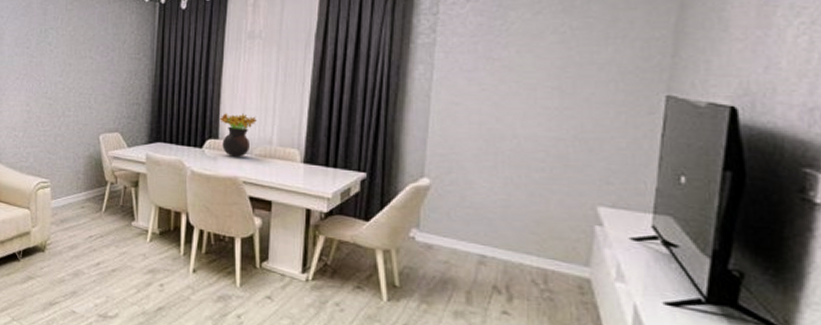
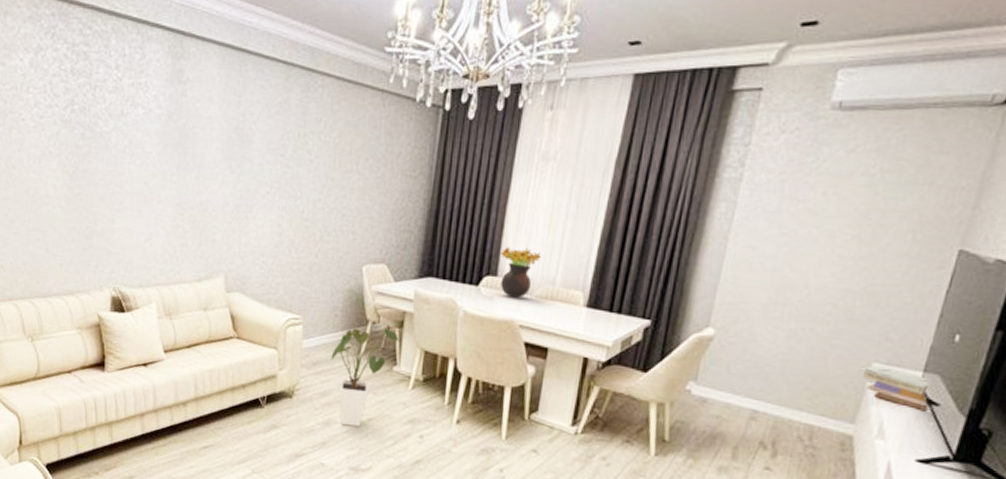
house plant: none [76,186,135,277] -> present [331,326,399,427]
books: none [584,209,672,253] -> present [859,365,934,412]

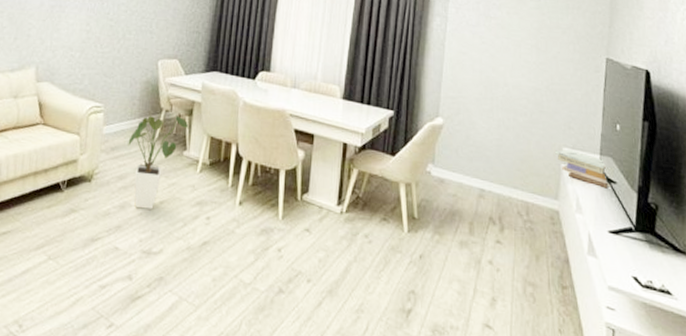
flower arrangement: present [500,247,541,298] -> none [272,47,304,90]

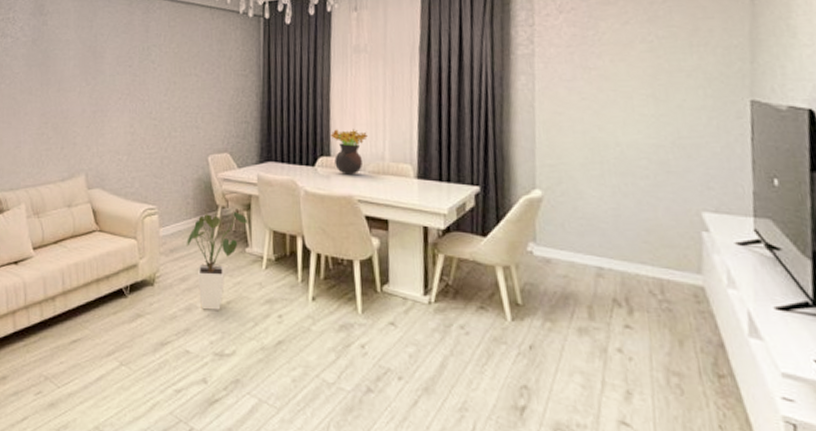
flower arrangement: none [272,47,304,90] -> present [330,129,368,174]
books: present [554,150,613,189] -> none [690,214,776,257]

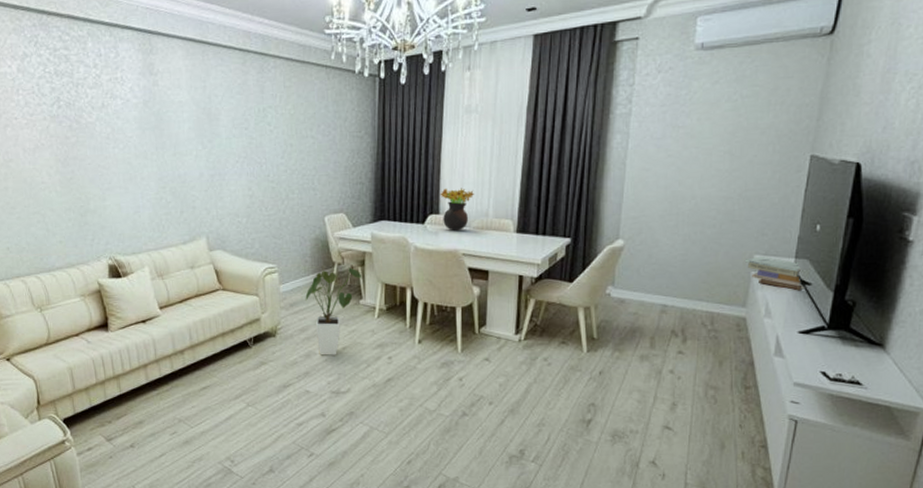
books: none [690,214,776,257] -> present [744,257,807,291]

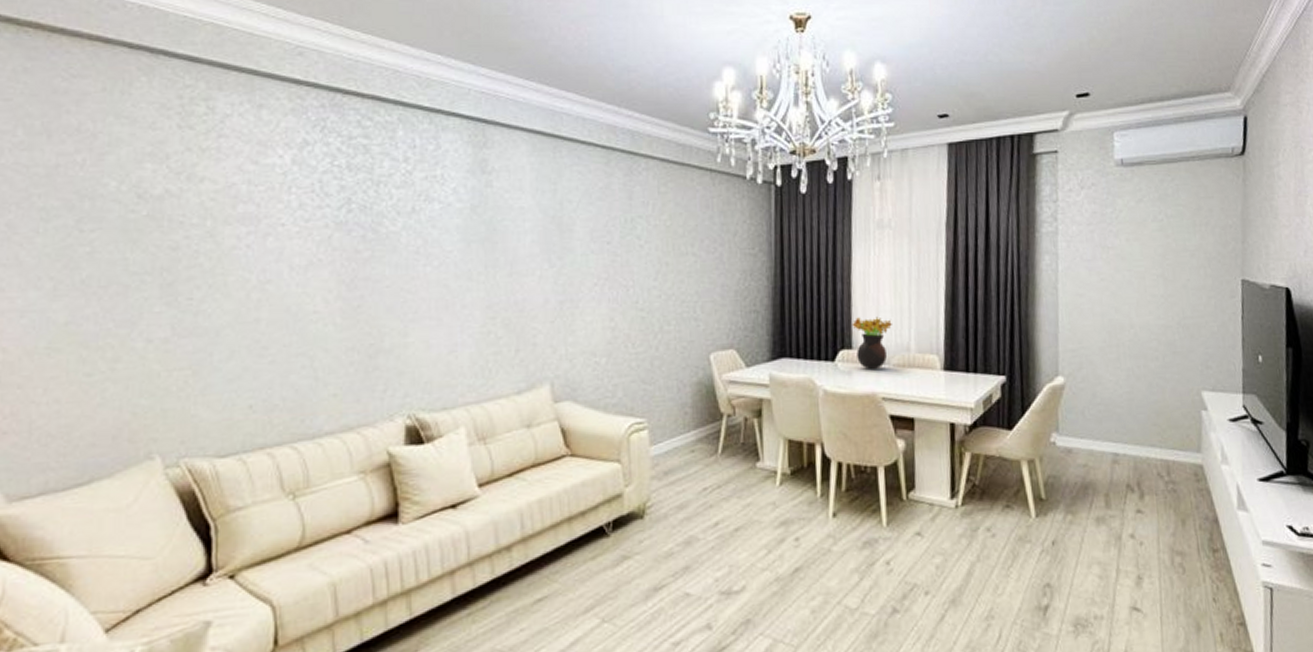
house plant: present [305,266,362,356] -> none [684,418,759,542]
books: present [744,257,807,291] -> none [1192,393,1259,431]

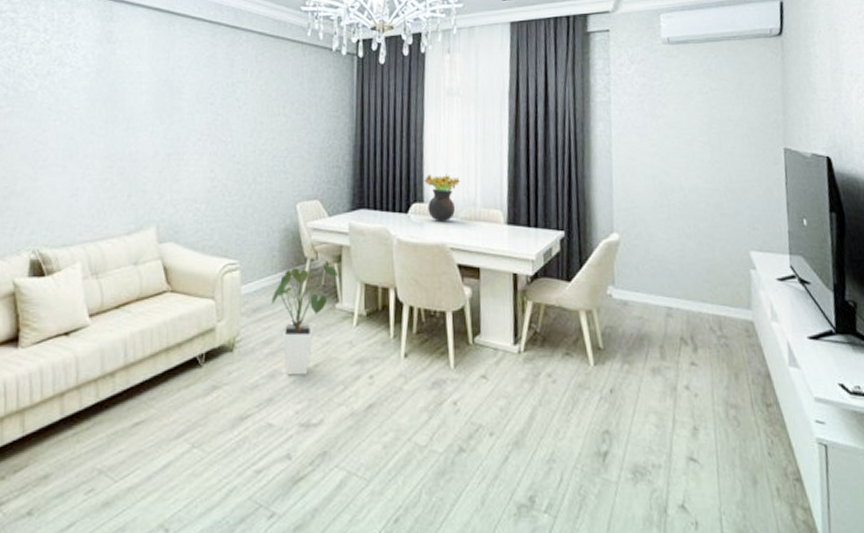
house plant: none [684,418,759,542] -> present [271,262,339,376]

